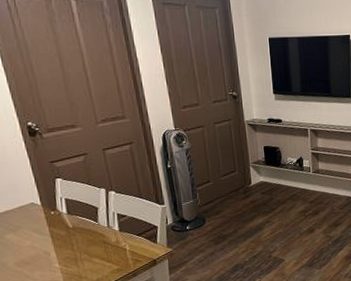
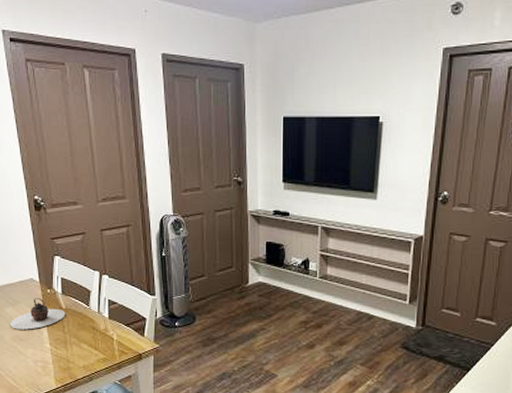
teapot: none [12,221,74,255] -> present [10,298,66,330]

